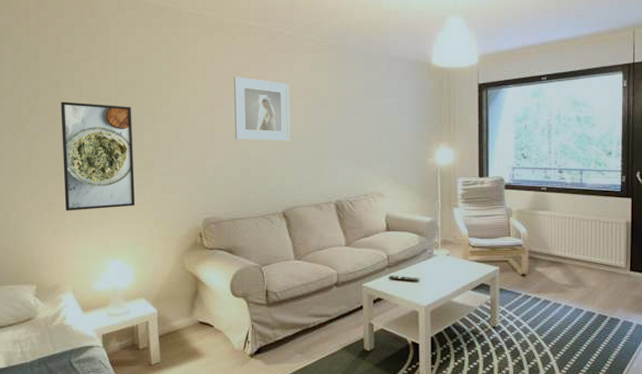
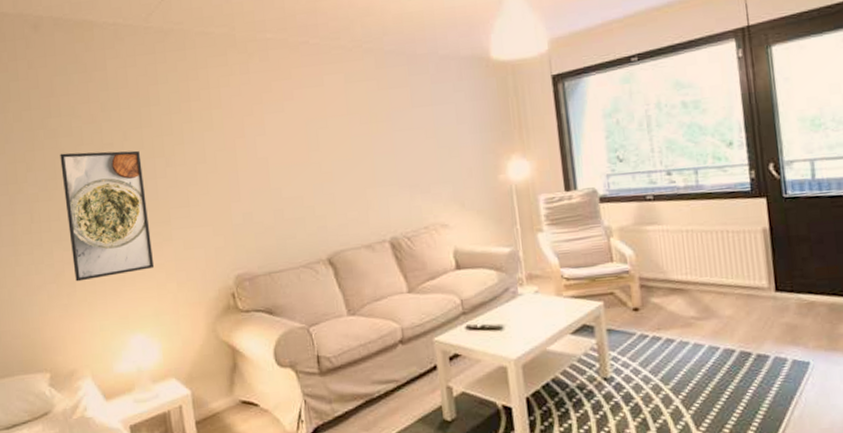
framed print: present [233,76,290,141] -> none [254,100,328,177]

